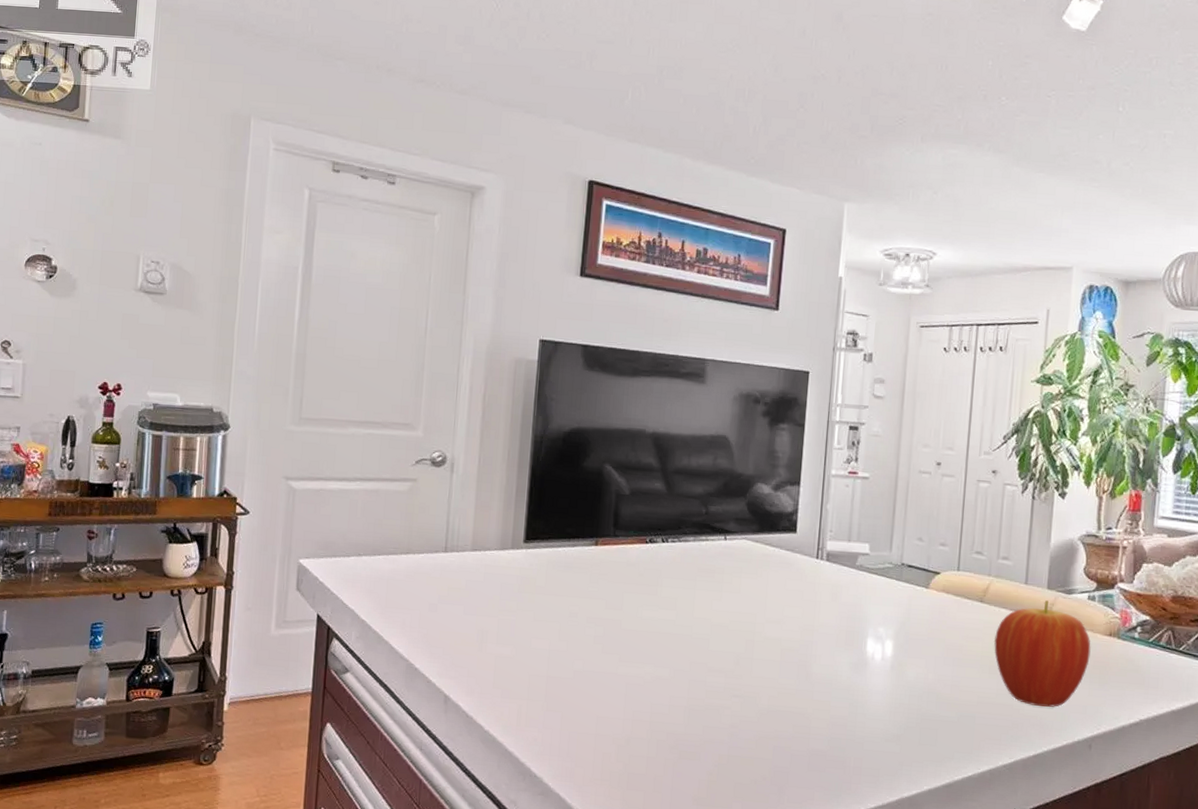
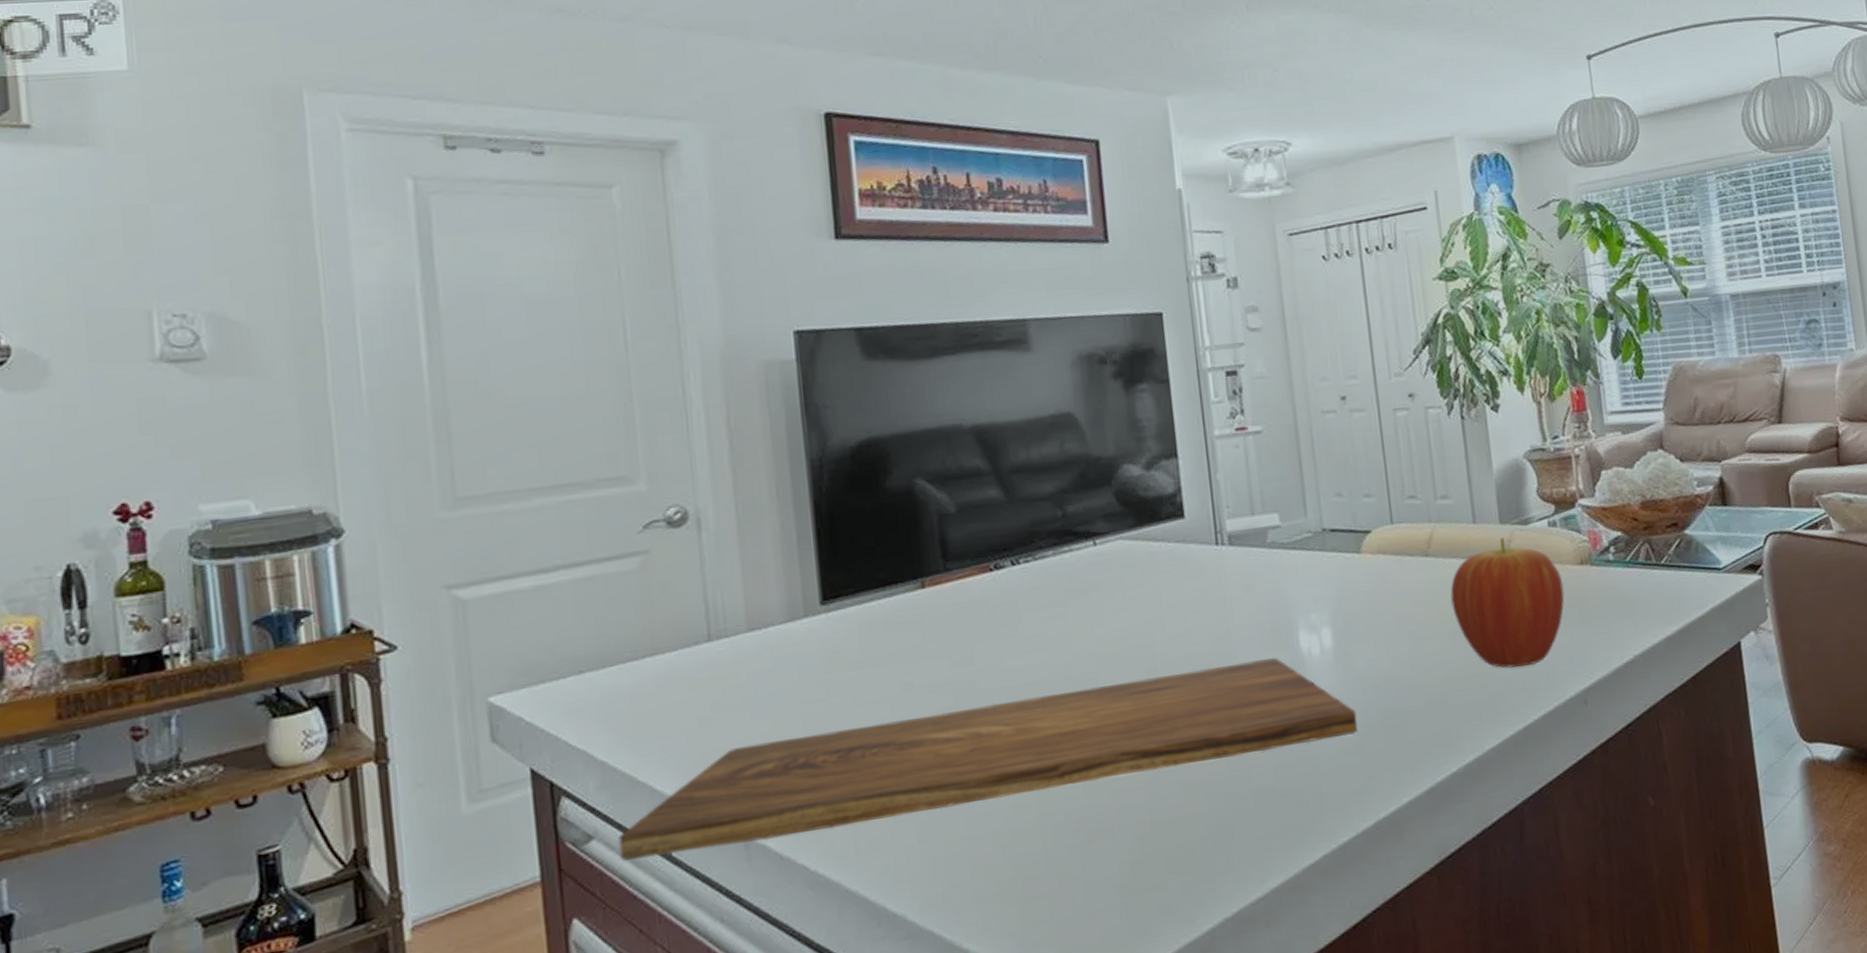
cutting board: none [363,631,901,728] -> present [618,657,1358,861]

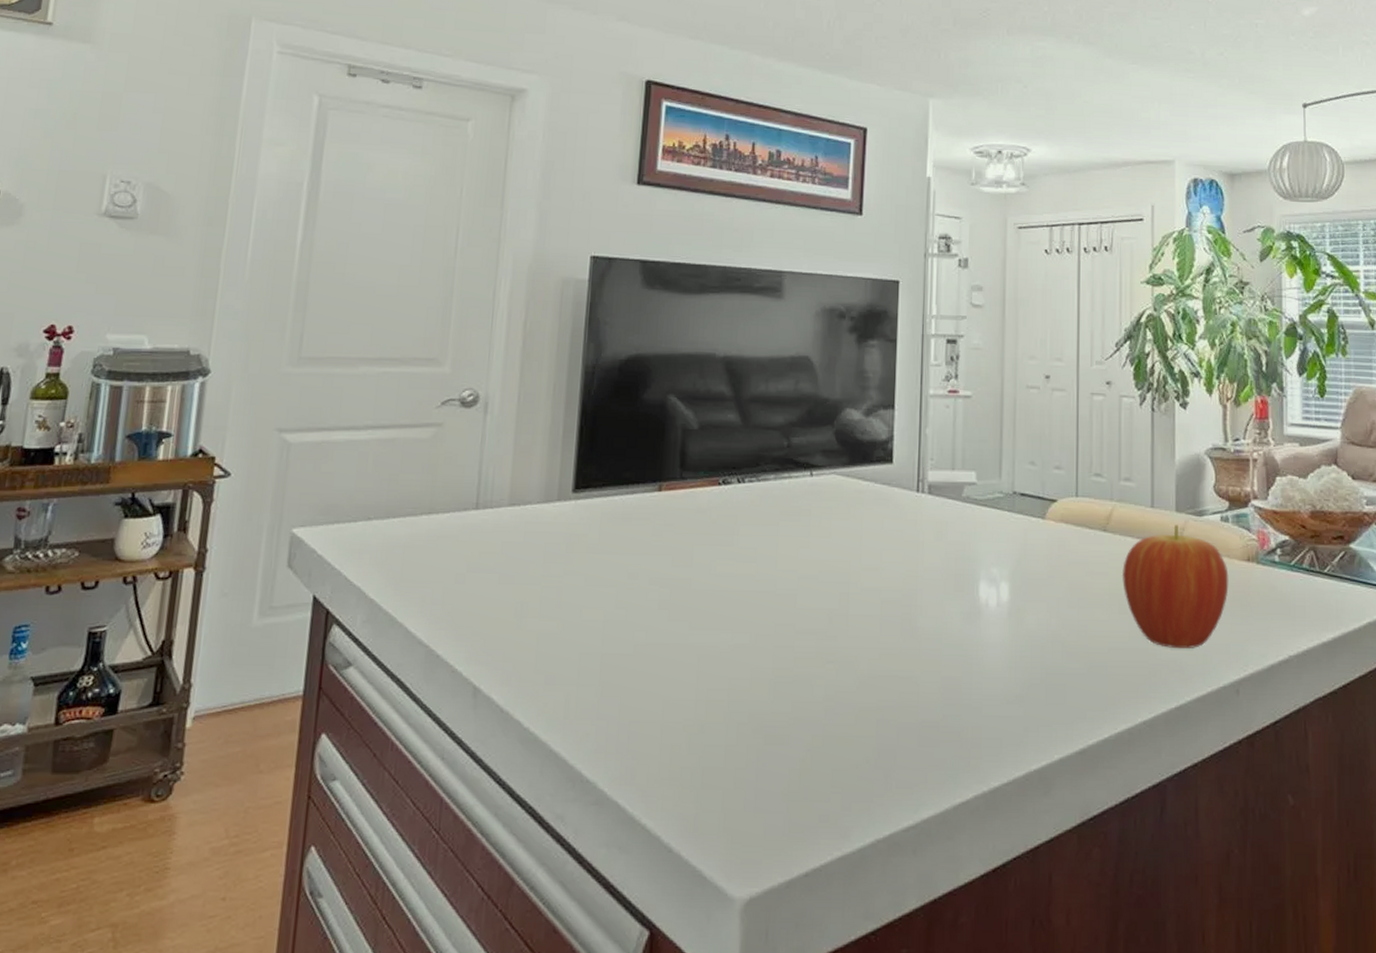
cutting board: present [618,657,1358,861] -> none [370,602,1022,693]

